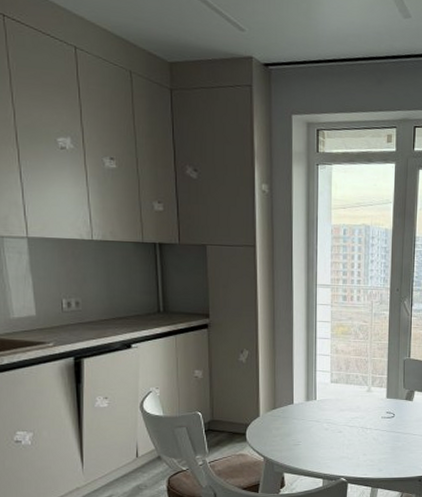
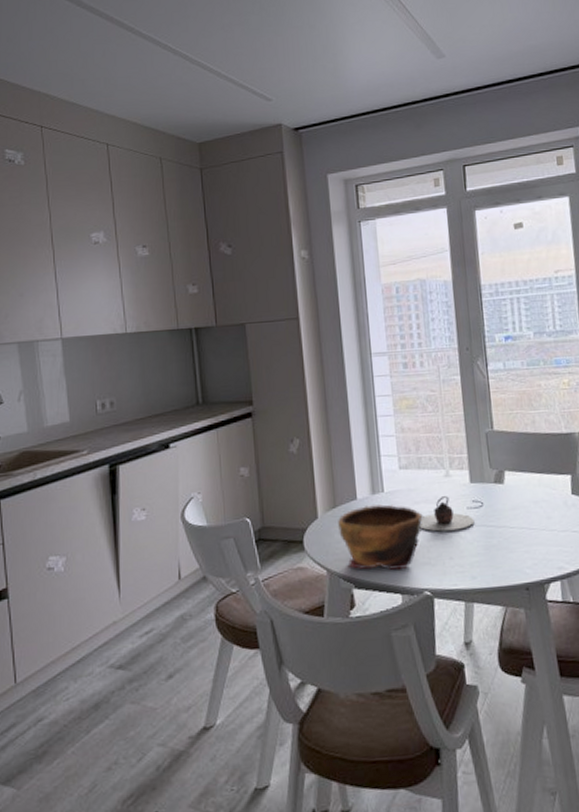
bowl: none [276,410,347,461] -> present [338,504,425,571]
teapot: none [342,407,386,434] -> present [419,496,475,532]

